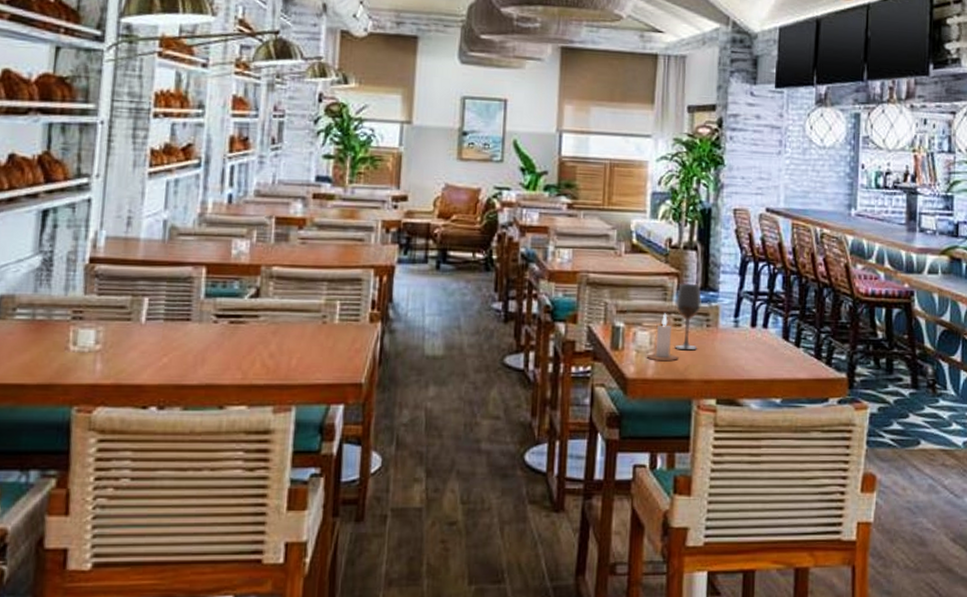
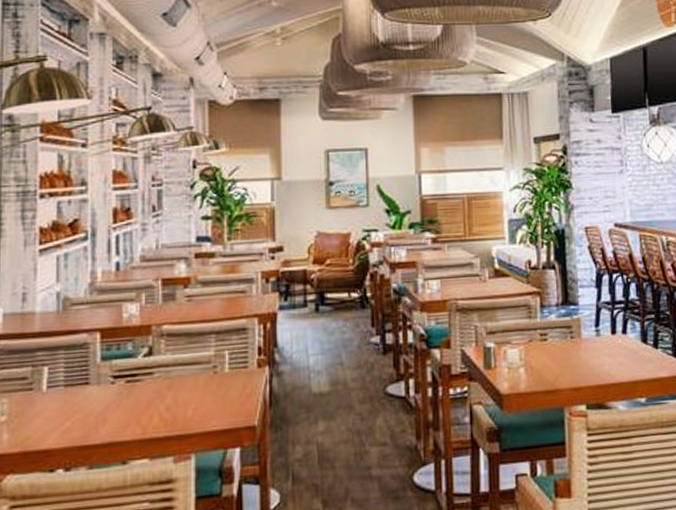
candle: present [646,313,679,362] -> none [517,330,548,375]
wine glass: present [674,283,702,351] -> none [539,299,564,363]

